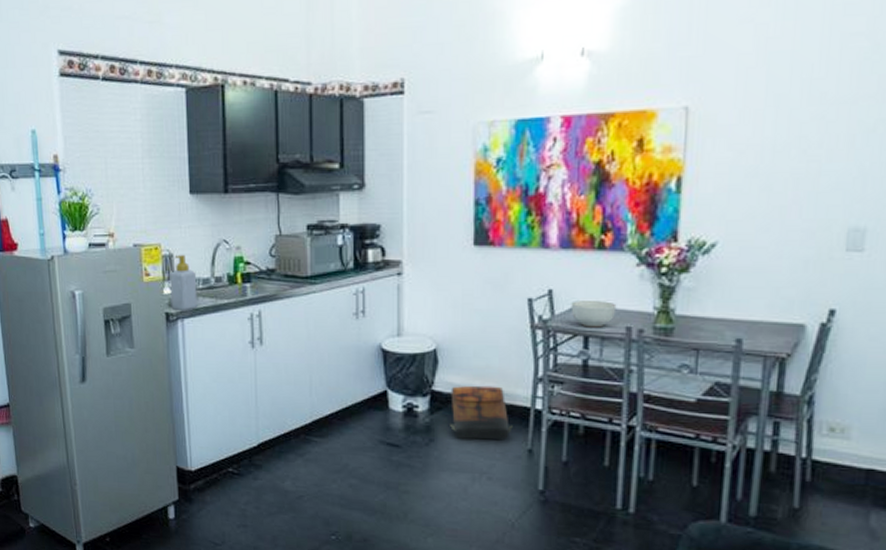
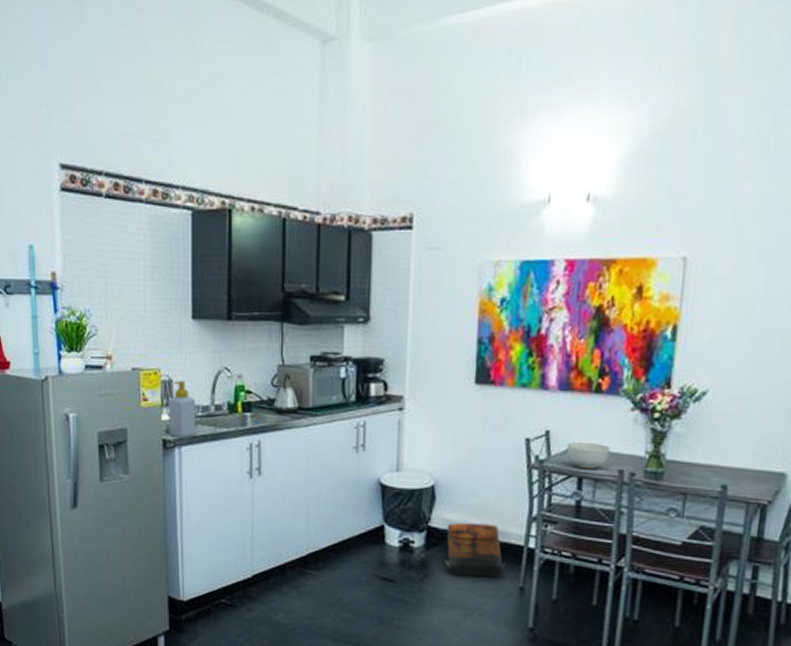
kettle: none [272,242,298,284] -> present [273,372,299,415]

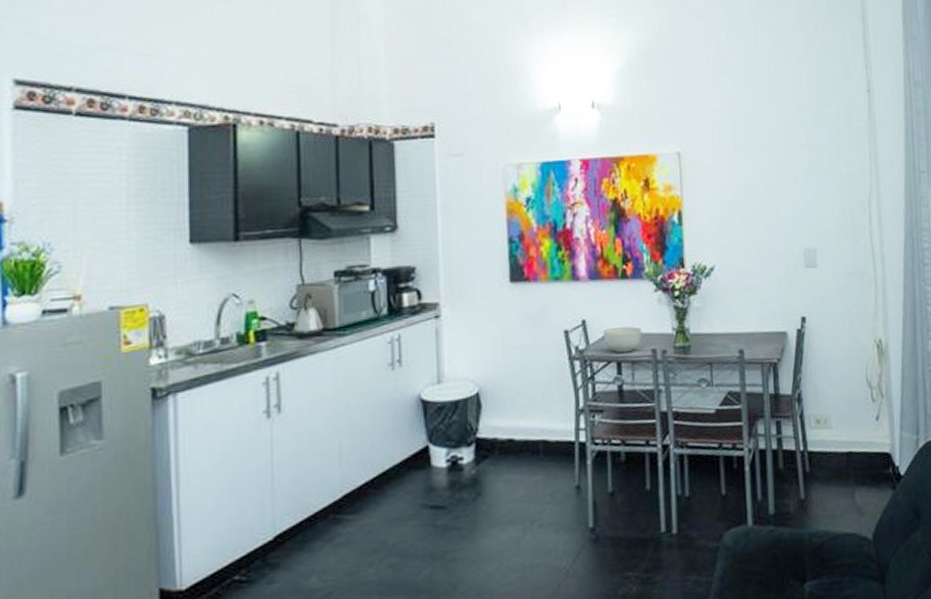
soap bottle: present [168,380,196,439] -> none [159,314,197,385]
backpack: present [445,522,506,578] -> none [496,423,560,488]

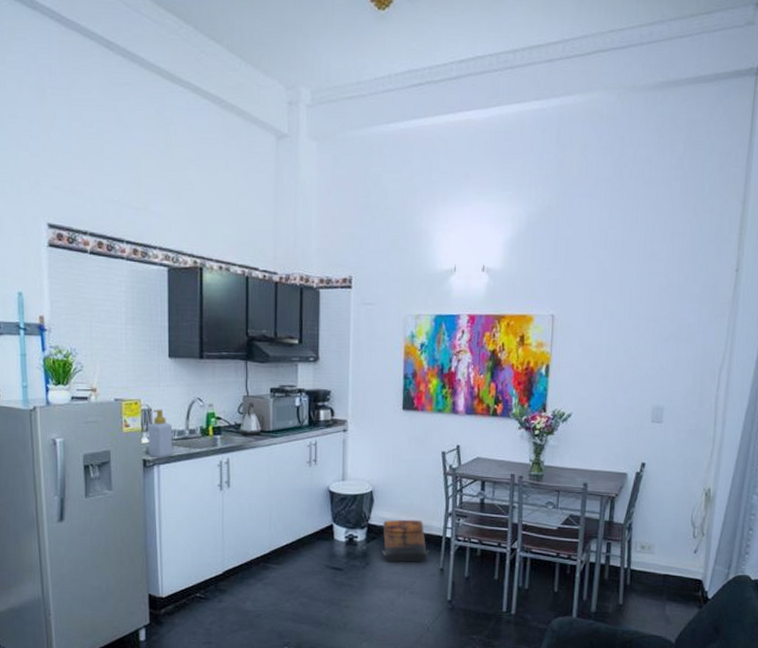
soap bottle: none [159,314,197,385] -> present [148,409,173,459]
backpack: none [496,423,560,488] -> present [382,519,429,563]
bowl: present [603,326,642,354] -> none [472,454,505,475]

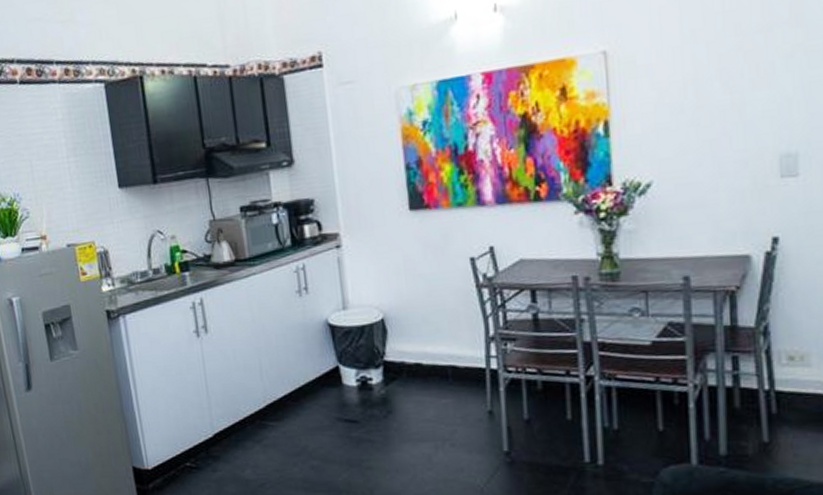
soap bottle: present [148,409,173,459] -> none [106,249,138,308]
backpack: present [382,519,429,563] -> none [403,349,470,409]

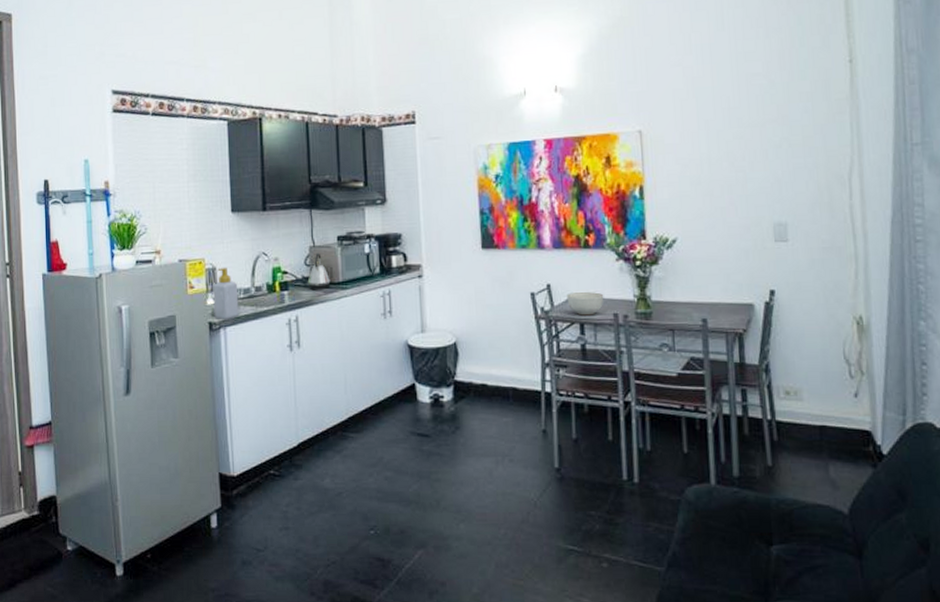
soap bottle: none [106,249,138,308] -> present [213,267,239,320]
bowl: none [513,252,560,281] -> present [566,292,604,316]

